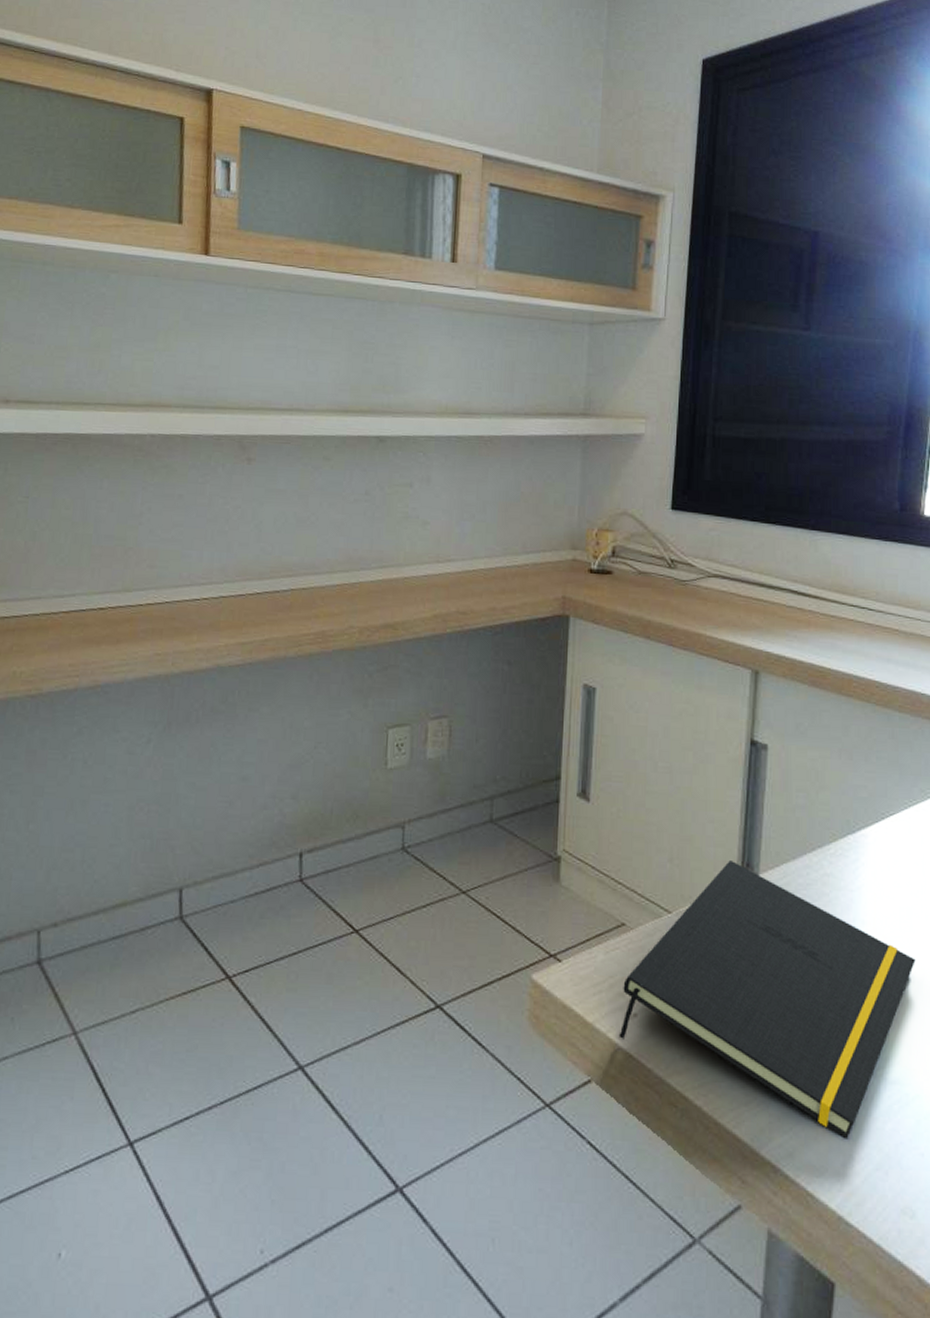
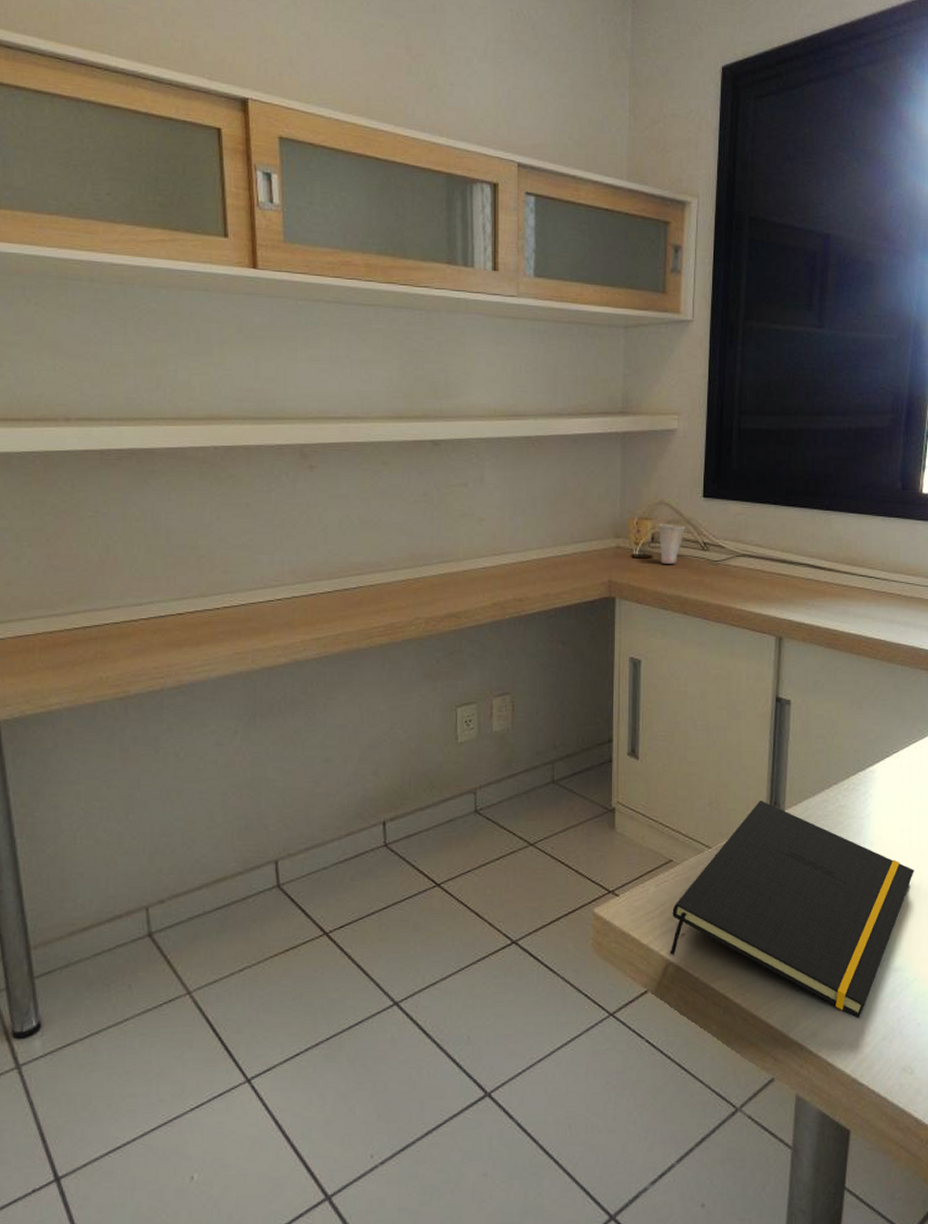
cup: none [620,536,651,582] -> present [659,523,686,564]

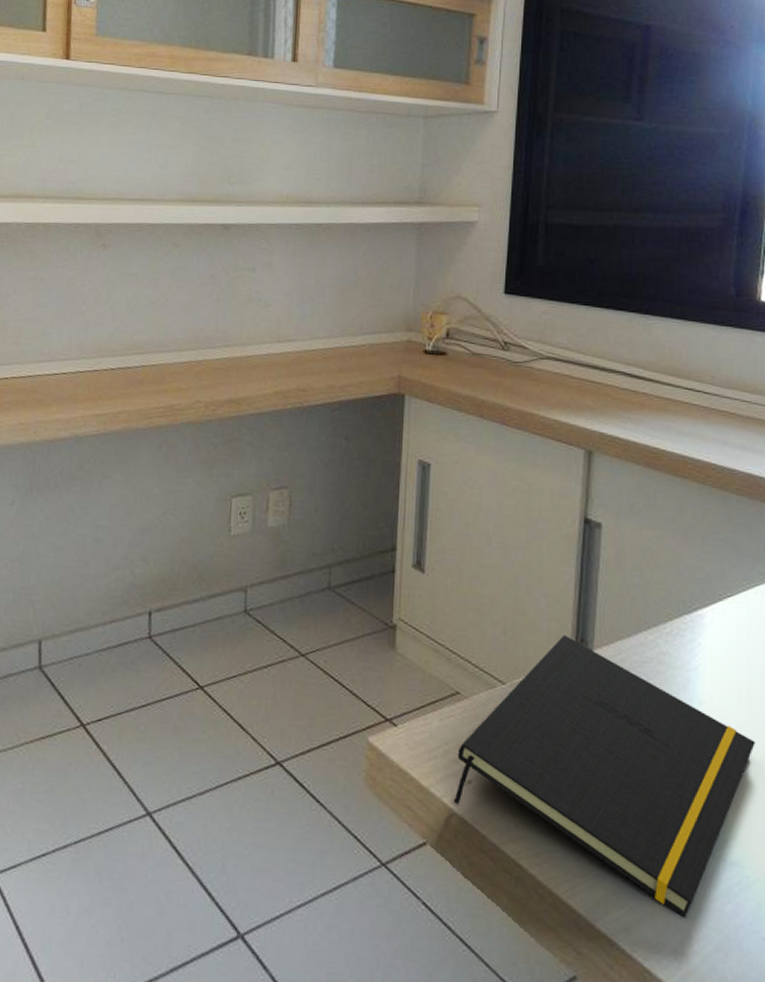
cup: present [659,523,686,564] -> none [454,319,485,363]

